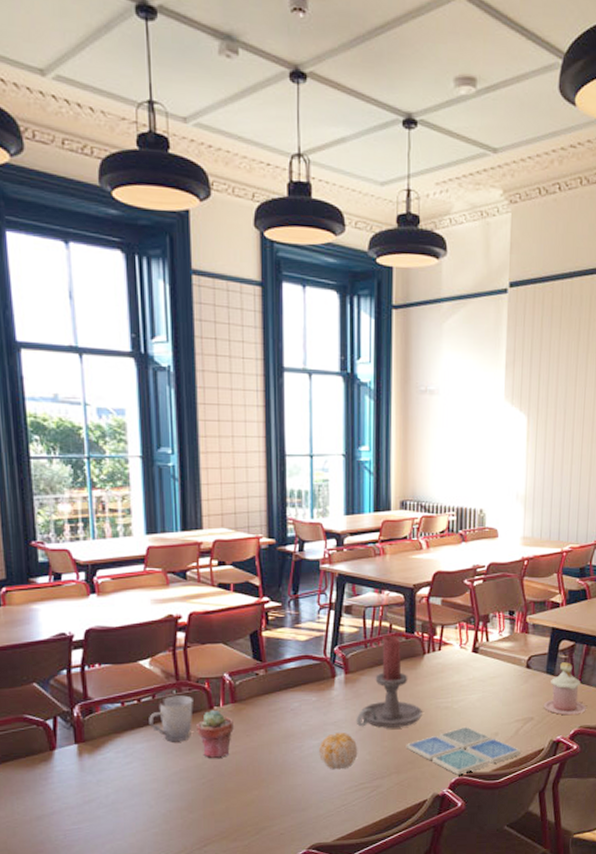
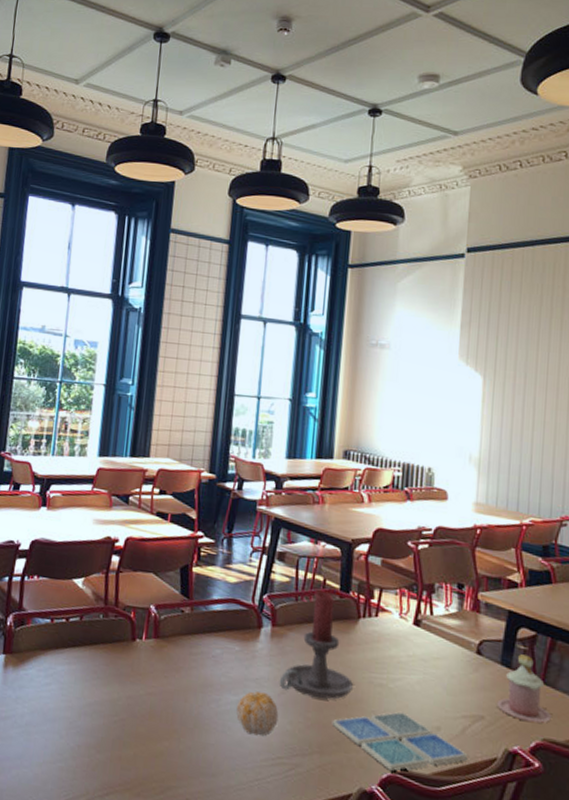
cup: present [149,695,193,741] -> none [73,620,118,670]
potted succulent: present [197,709,234,758] -> none [116,641,154,697]

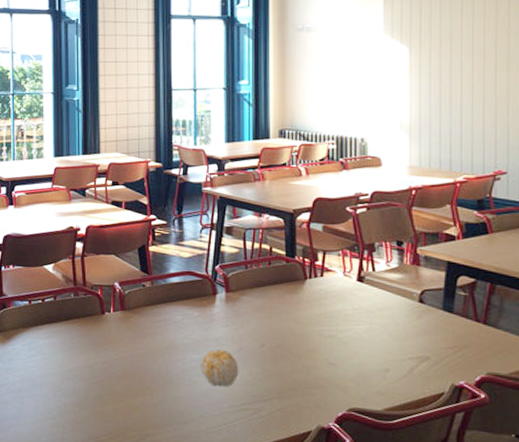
candle holder: present [279,590,353,699] -> none [237,258,304,351]
drink coaster: present [331,711,468,771] -> none [288,358,417,410]
mug: present [497,654,551,723] -> none [441,300,494,360]

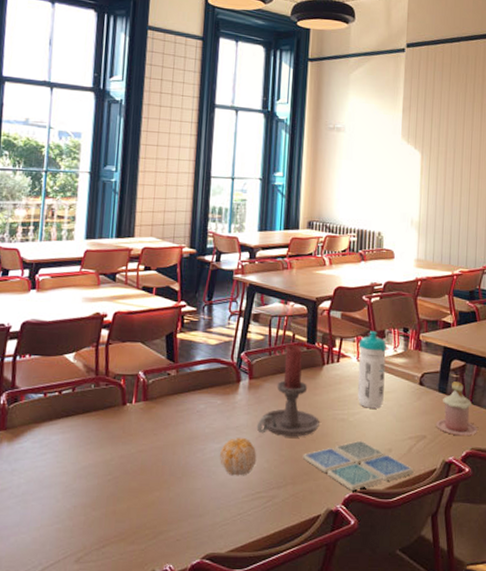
candle holder: none [237,258,304,351] -> present [256,344,319,437]
drink coaster: none [288,358,417,410] -> present [302,440,414,491]
water bottle: none [344,244,377,326] -> present [357,331,386,409]
mug: none [441,300,494,360] -> present [436,381,478,436]

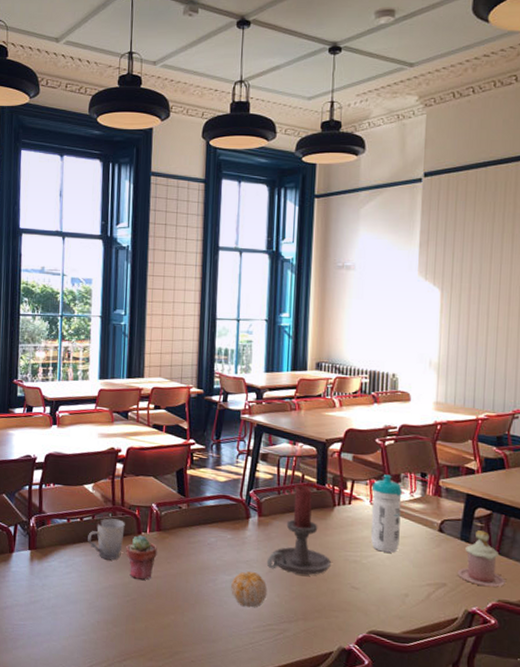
cup: none [66,390,109,435] -> present [88,518,125,560]
potted succulent: none [109,406,143,455] -> present [126,535,157,580]
drink coaster: present [302,440,414,491] -> none [313,582,433,632]

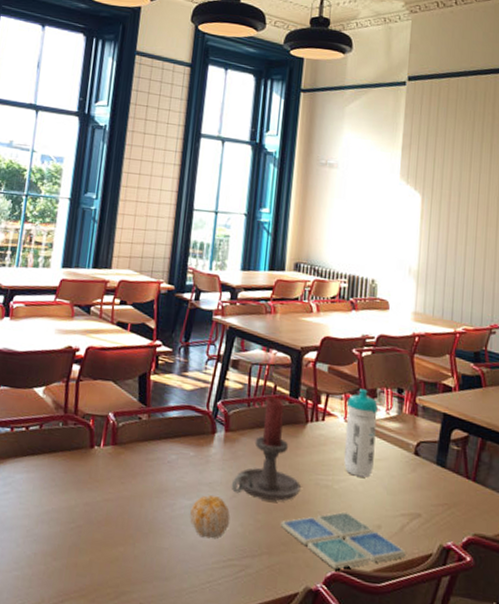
cup: present [88,518,125,560] -> none [32,428,77,478]
potted succulent: present [126,535,157,580] -> none [75,449,111,503]
drink coaster: none [313,582,433,632] -> present [280,511,406,569]
mug: present [457,530,505,588] -> none [432,454,481,519]

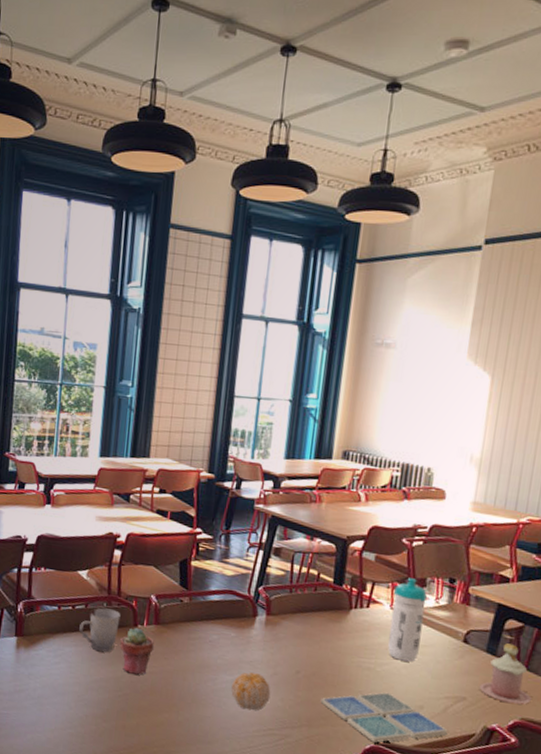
cup: none [32,428,77,478] -> present [79,608,121,652]
potted succulent: none [75,449,111,503] -> present [120,627,154,675]
candle holder: present [231,396,300,501] -> none [272,583,342,680]
mug: none [432,454,481,519] -> present [479,643,532,705]

